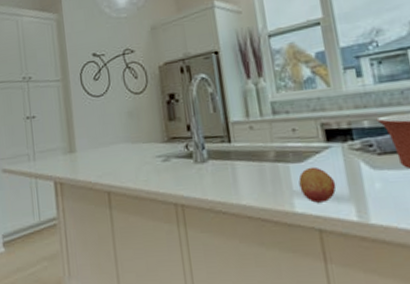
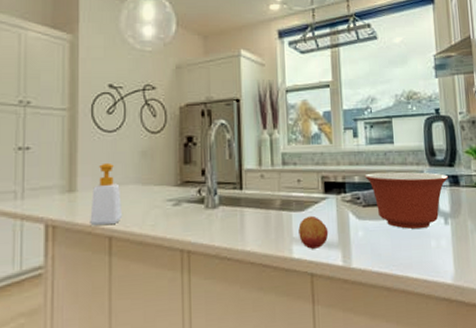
soap bottle: none [89,124,117,183] -> present [90,162,122,226]

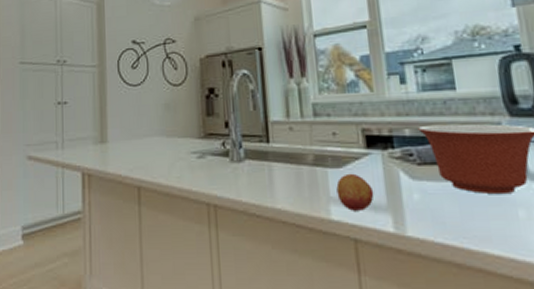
soap bottle: present [90,162,122,226] -> none [120,115,149,176]

